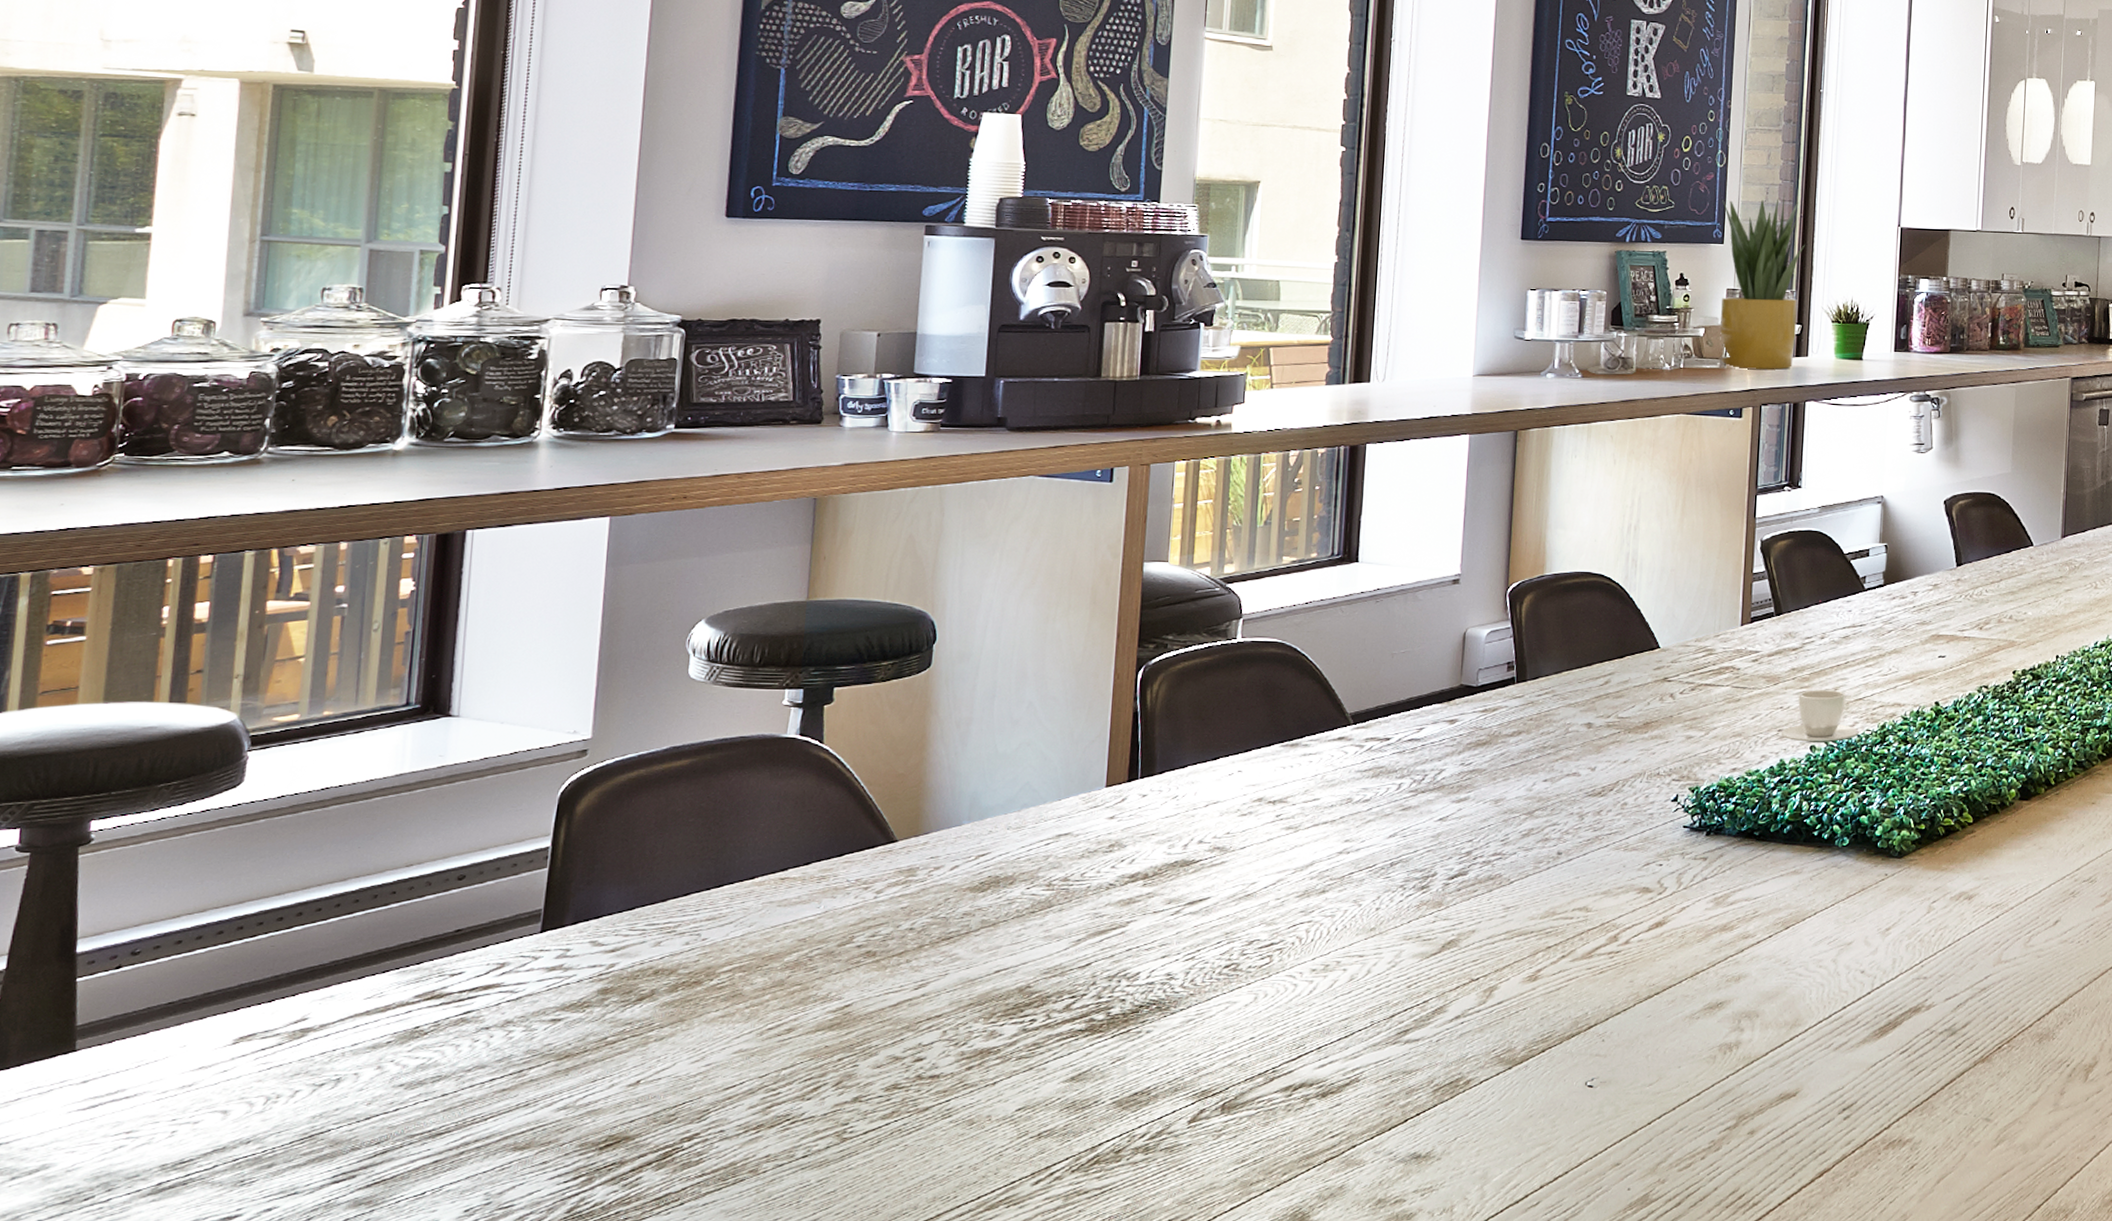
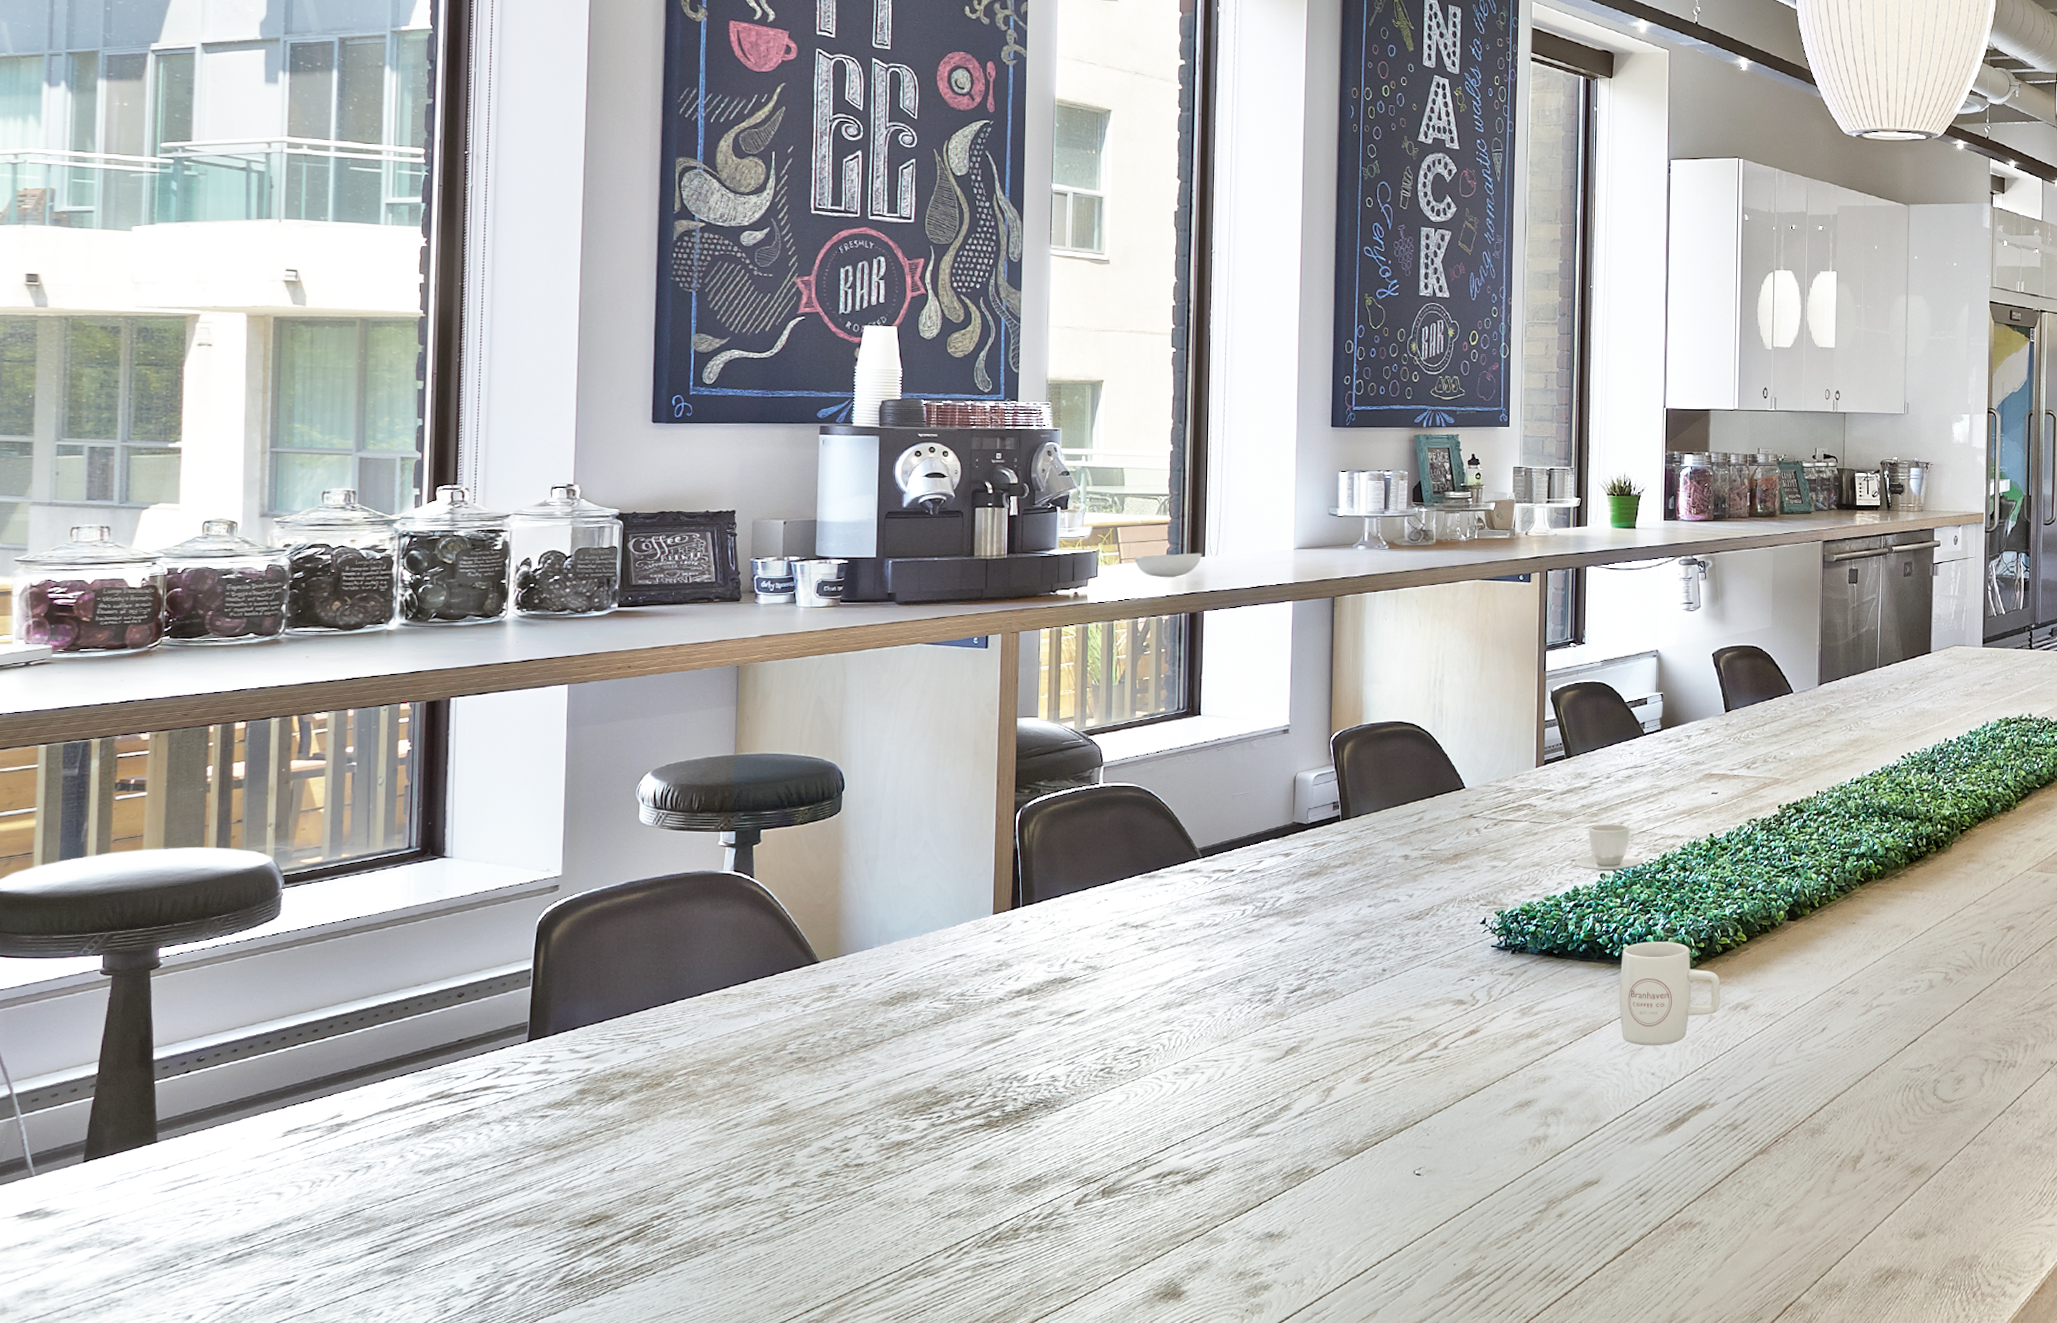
soup bowl: none [1288,378,1367,406] -> present [1134,553,1202,578]
planter: present [1720,193,1805,370] -> none [1506,380,1581,539]
mug: none [1826,823,1942,941] -> present [1619,942,1721,1046]

